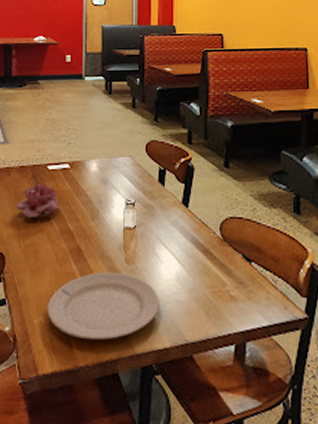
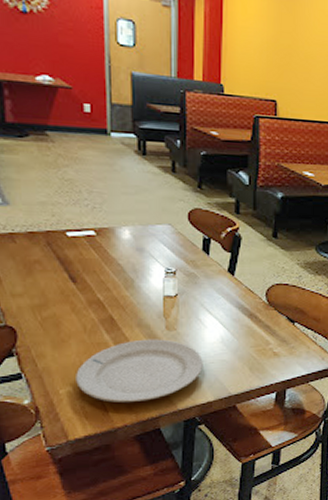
flower: present [15,183,59,218] -> none [26,251,84,288]

